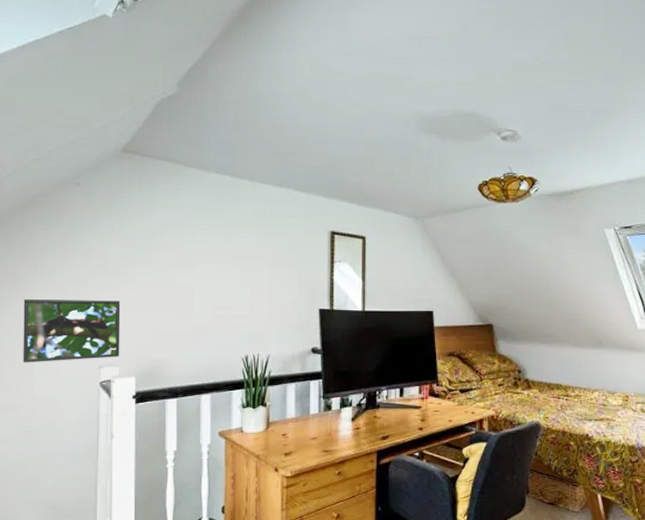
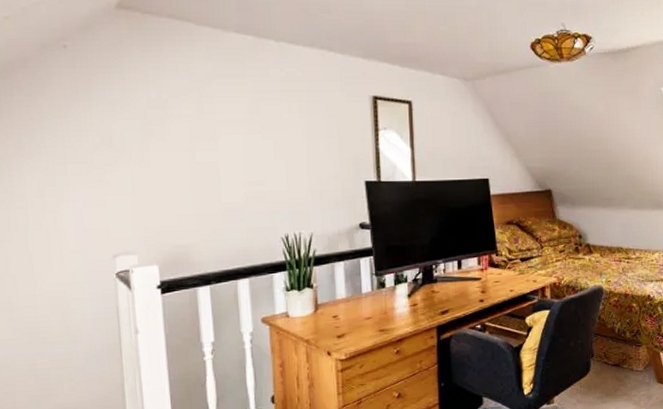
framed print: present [23,299,121,363] -> none [10,181,138,257]

